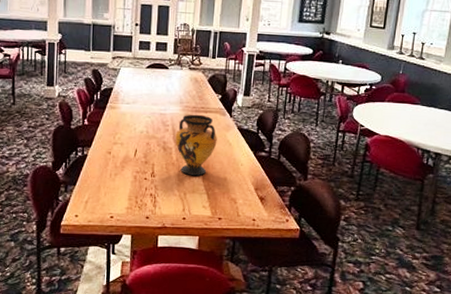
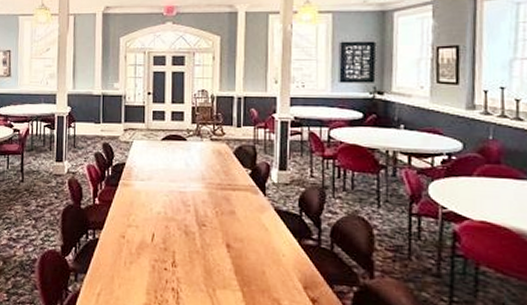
vase: present [175,114,217,176] -> none [198,192,250,268]

